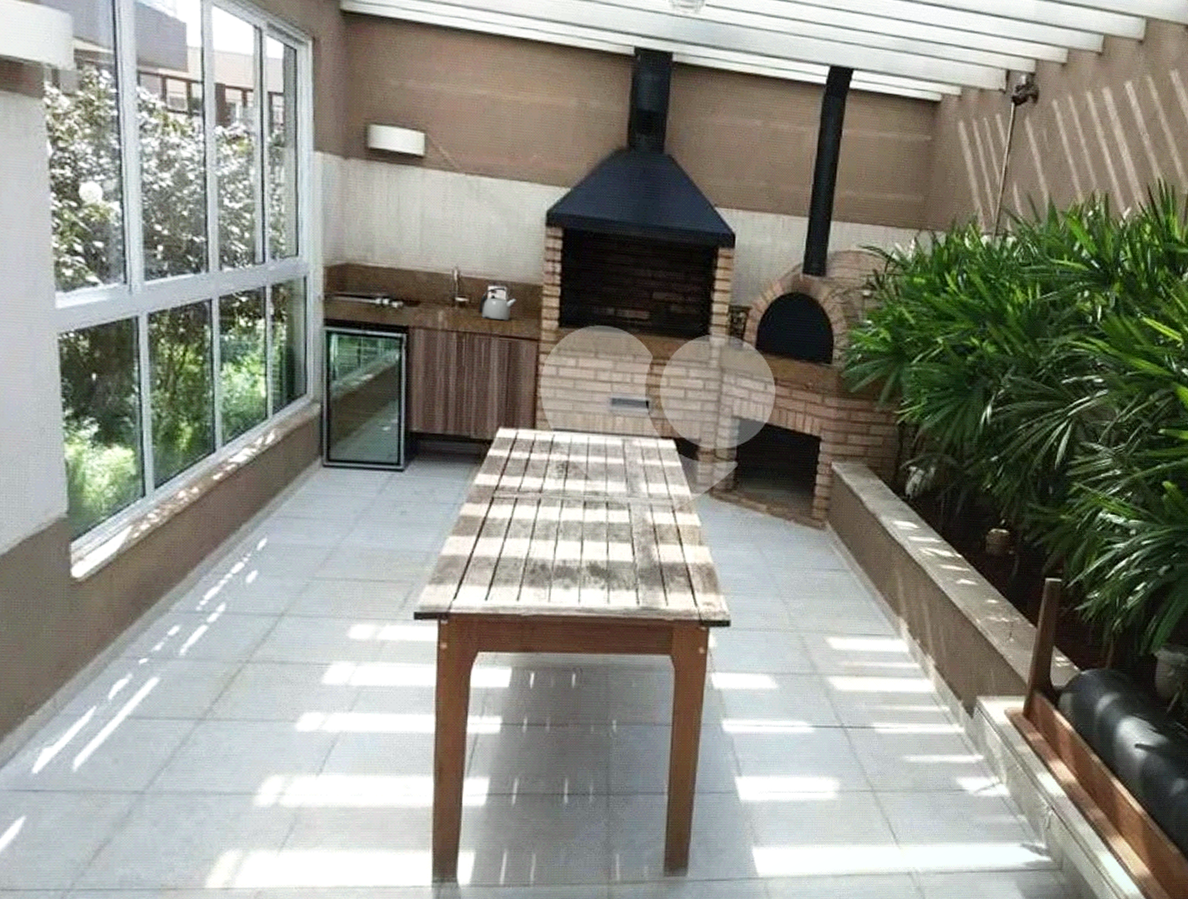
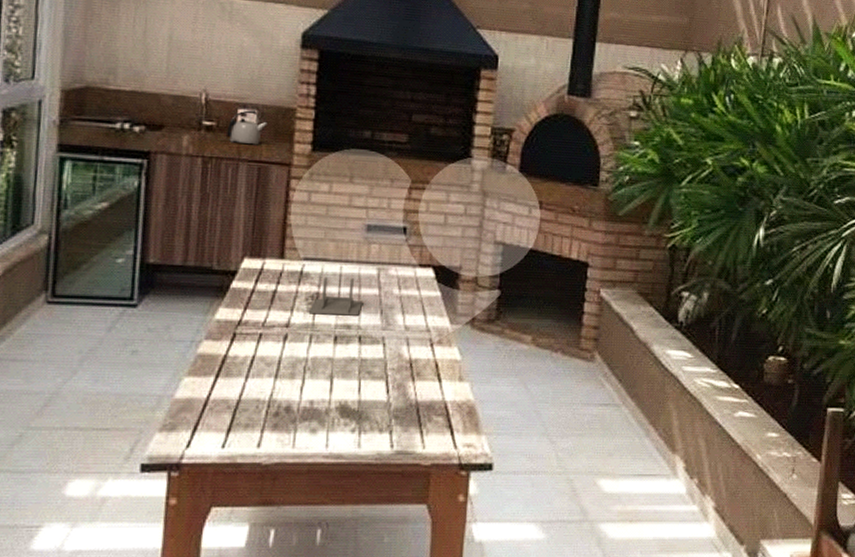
napkin holder: none [559,447,610,483] -> present [308,277,363,316]

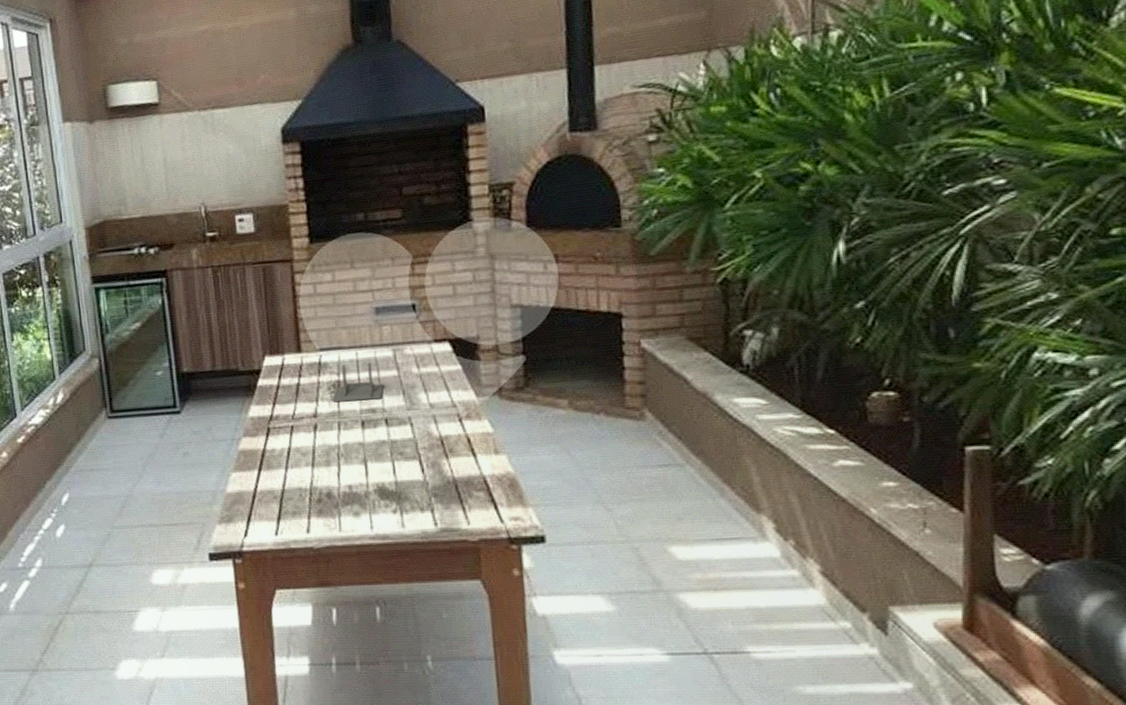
kettle: present [227,110,267,145] -> none [228,214,264,249]

